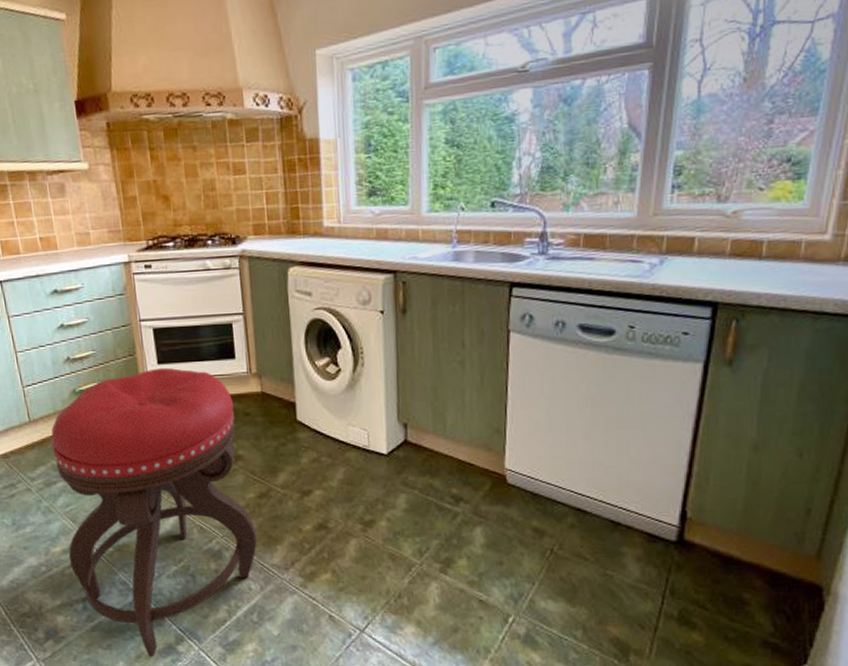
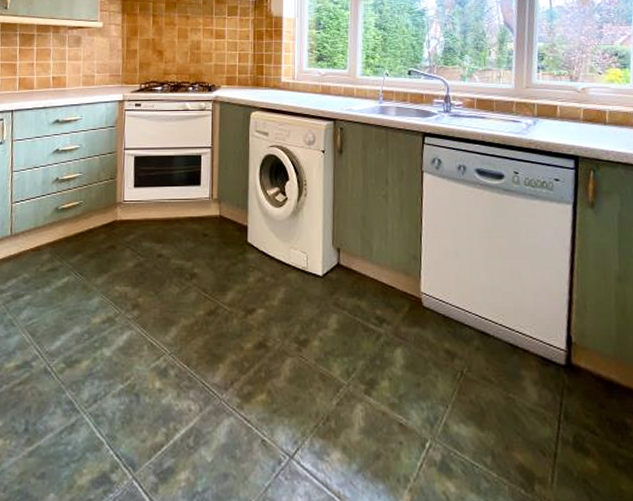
stool: present [51,367,257,657] -> none [20,190,201,488]

